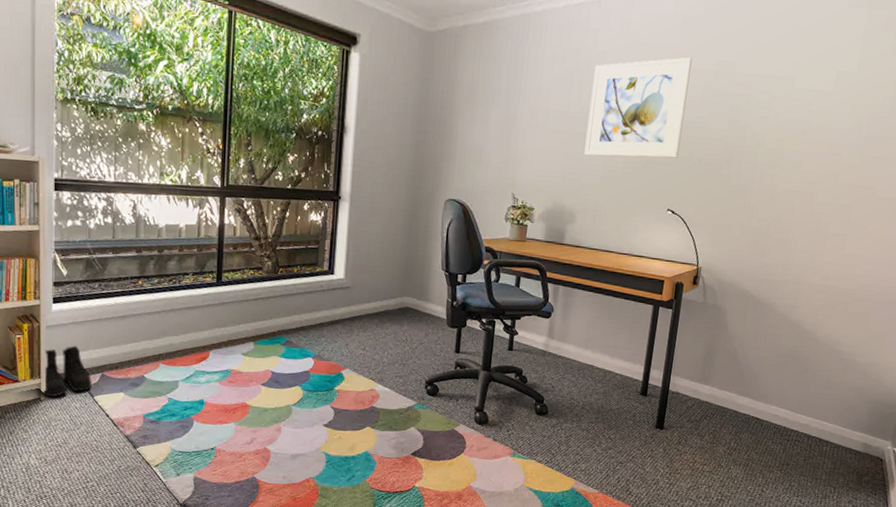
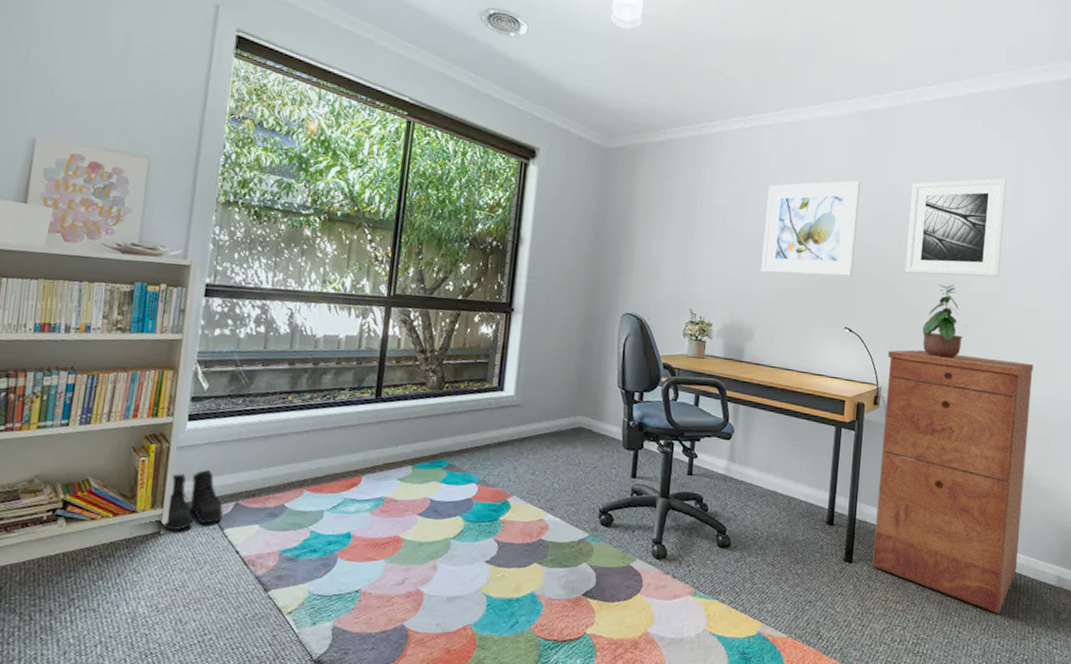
filing cabinet: none [682,230,861,475] -> present [872,349,1034,614]
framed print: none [734,49,852,156] -> present [905,178,1007,277]
potted plant: none [747,164,795,240] -> present [922,284,967,360]

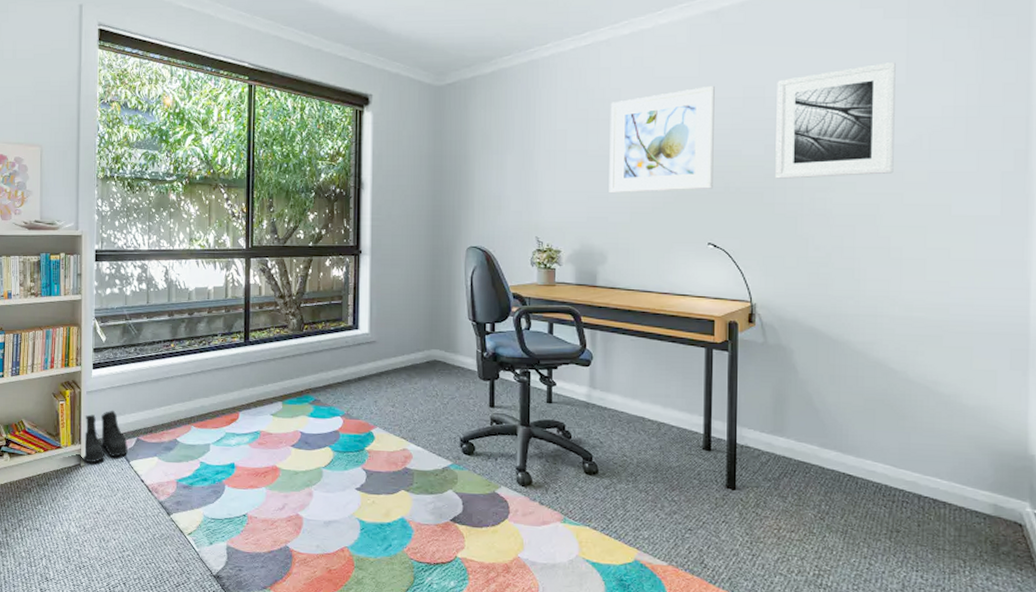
filing cabinet: present [872,349,1034,614] -> none [759,261,946,545]
potted plant: present [922,284,967,360] -> none [801,187,857,269]

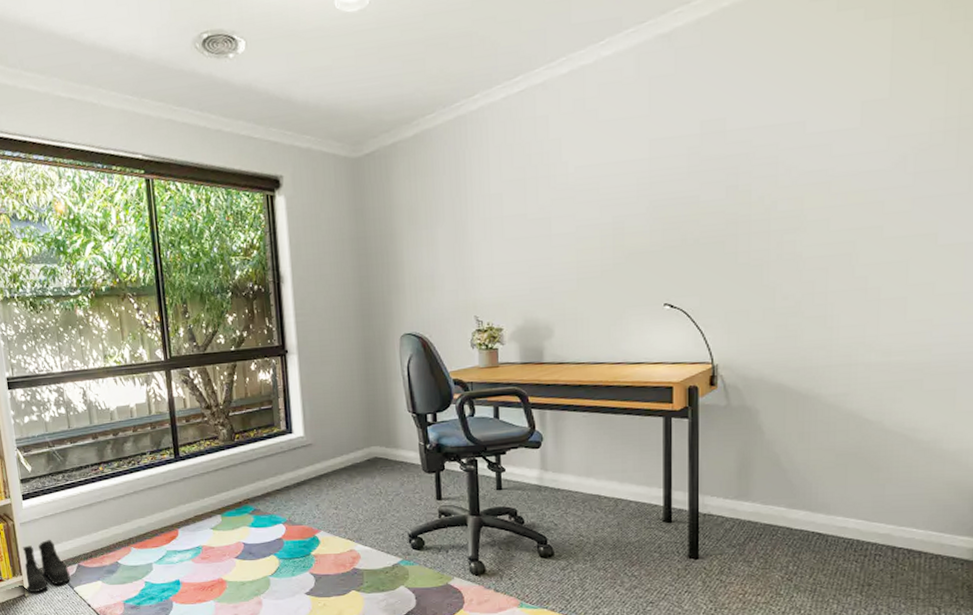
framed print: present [609,85,715,194] -> none [550,123,668,260]
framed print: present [775,61,896,179] -> none [738,71,878,224]

